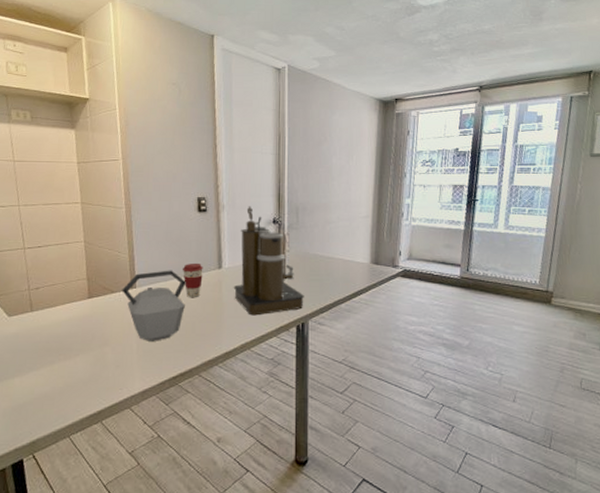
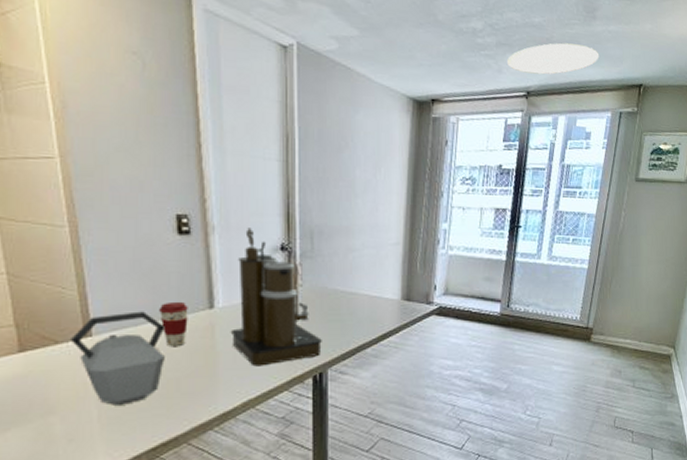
ceiling light: none [461,43,548,71] -> present [507,43,600,75]

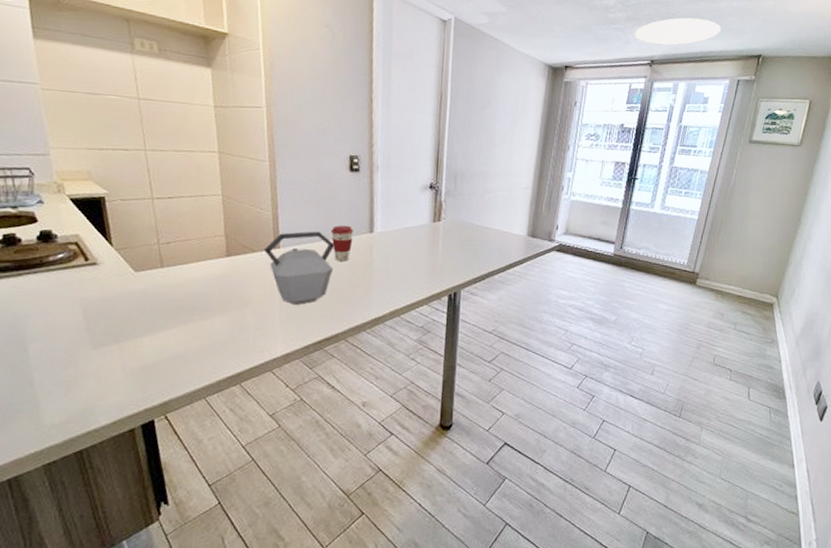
coffee maker: present [230,228,322,367] -> none [384,168,458,283]

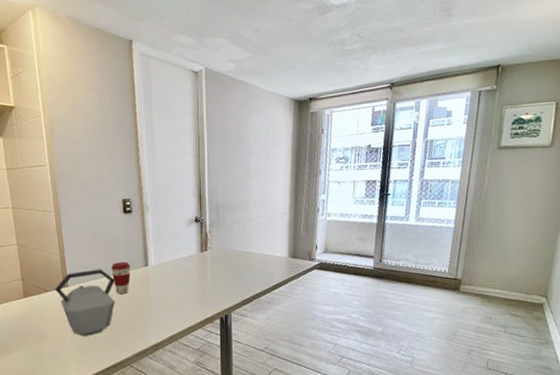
ceiling light: present [635,17,722,46] -> none [373,39,457,68]

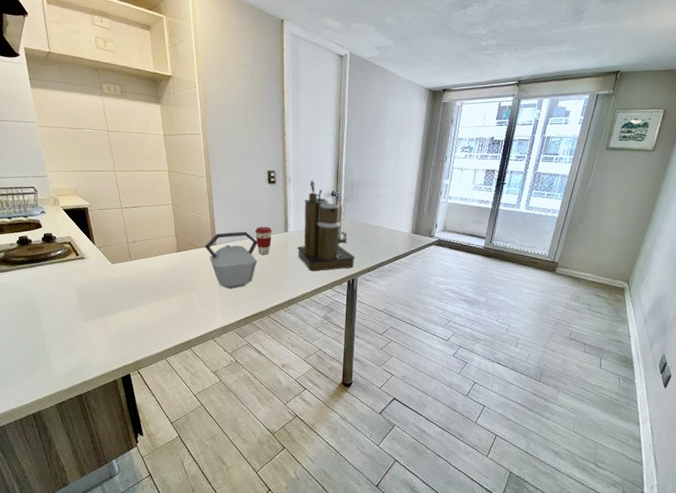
coffee maker: none [159,206,227,310] -> present [297,180,355,272]

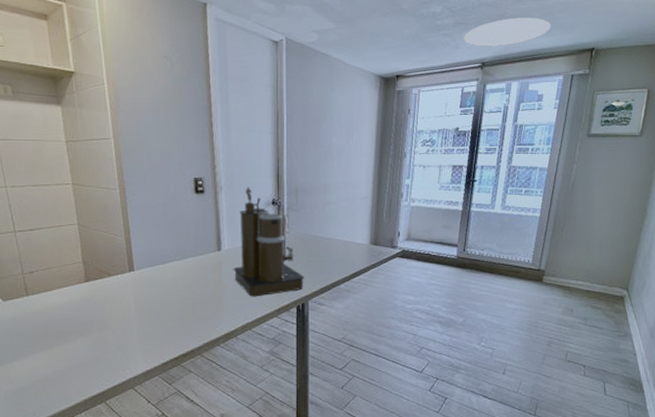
kettle: present [205,231,258,289] -> none [120,252,185,324]
coffee cup: present [254,226,272,255] -> none [180,245,202,281]
ceiling light: none [504,41,583,67] -> present [464,17,551,47]

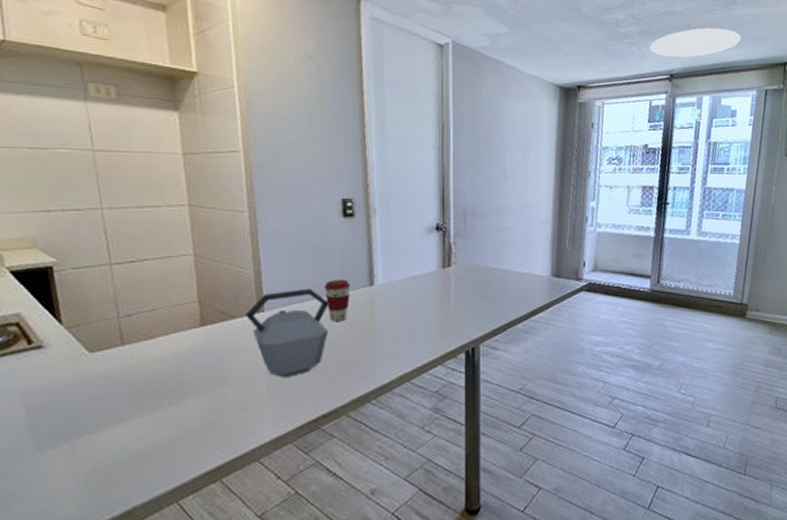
kettle: none [120,252,185,324] -> present [245,288,329,377]
coffee cup: none [180,245,202,281] -> present [323,279,350,322]
coffee maker: present [233,187,304,297] -> none [388,210,474,341]

